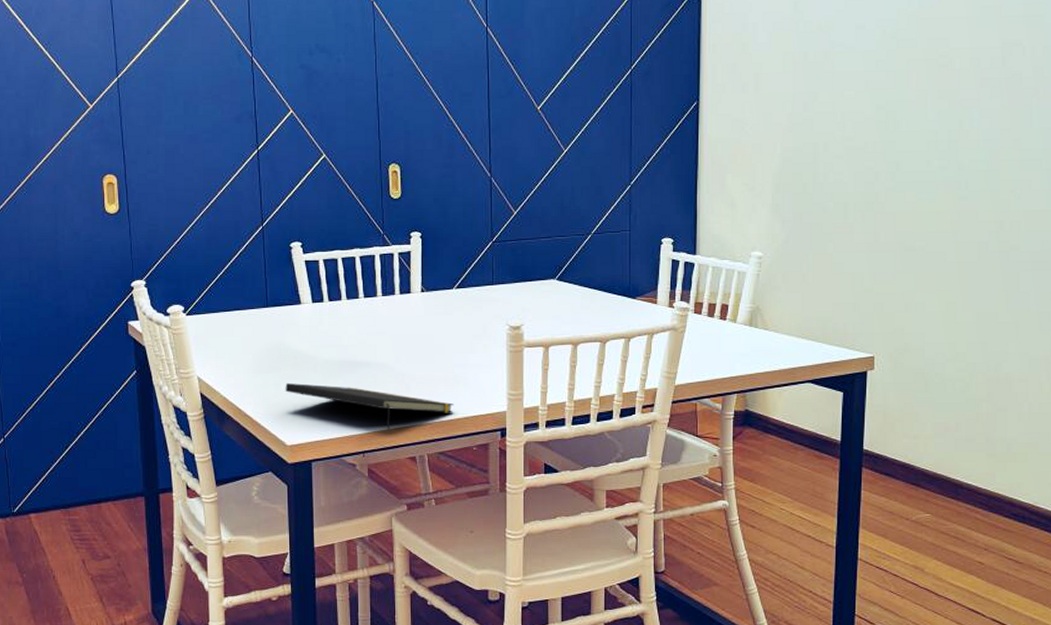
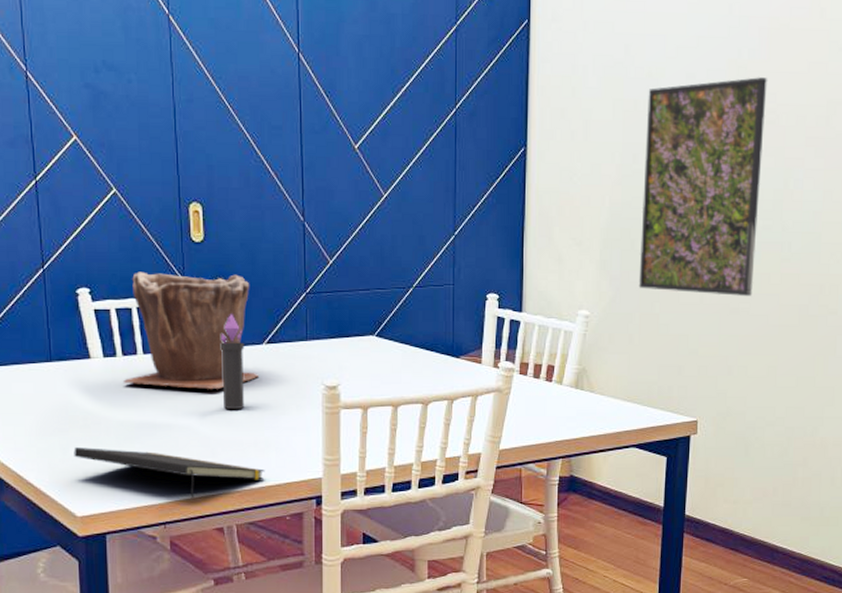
plant pot: none [328,226,449,331] -> present [122,271,258,390]
candle: none [414,262,436,348] -> present [220,314,244,409]
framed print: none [811,24,939,234] -> present [638,77,767,296]

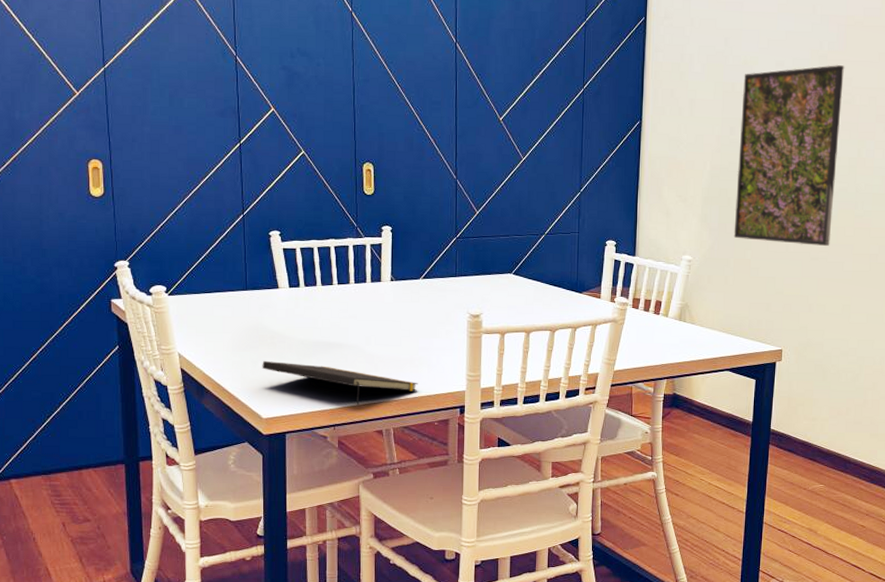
plant pot: present [122,271,258,390] -> none [304,218,415,316]
candle: present [220,314,244,409] -> none [384,254,404,332]

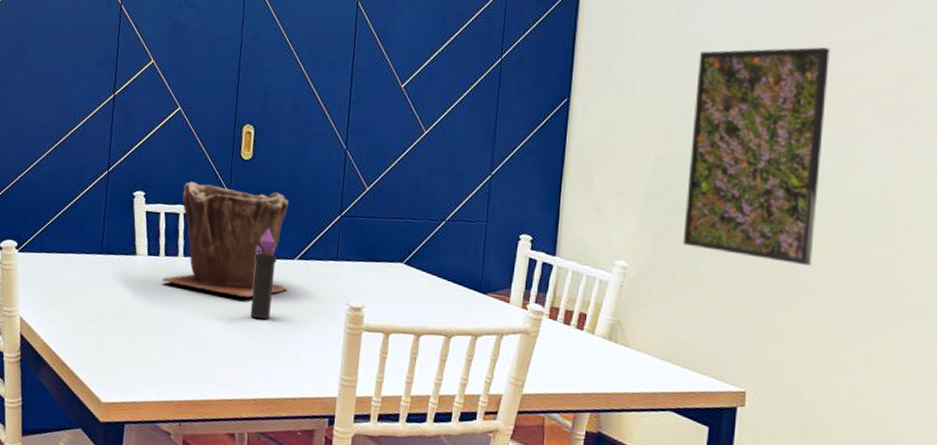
notepad: present [262,361,418,406] -> none [107,336,282,401]
plant pot: none [304,218,415,316] -> present [161,181,288,298]
candle: none [384,254,404,332] -> present [250,228,277,319]

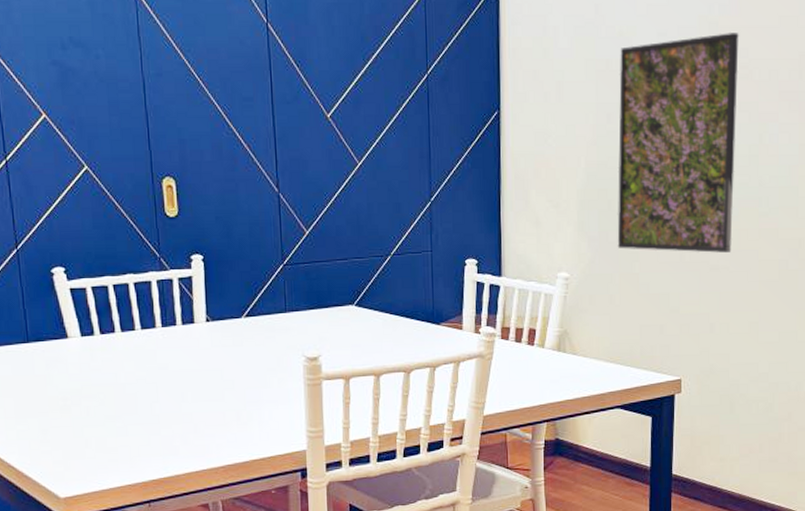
plant pot: present [161,181,288,298] -> none [101,248,238,366]
candle: present [250,228,277,319] -> none [198,288,225,384]

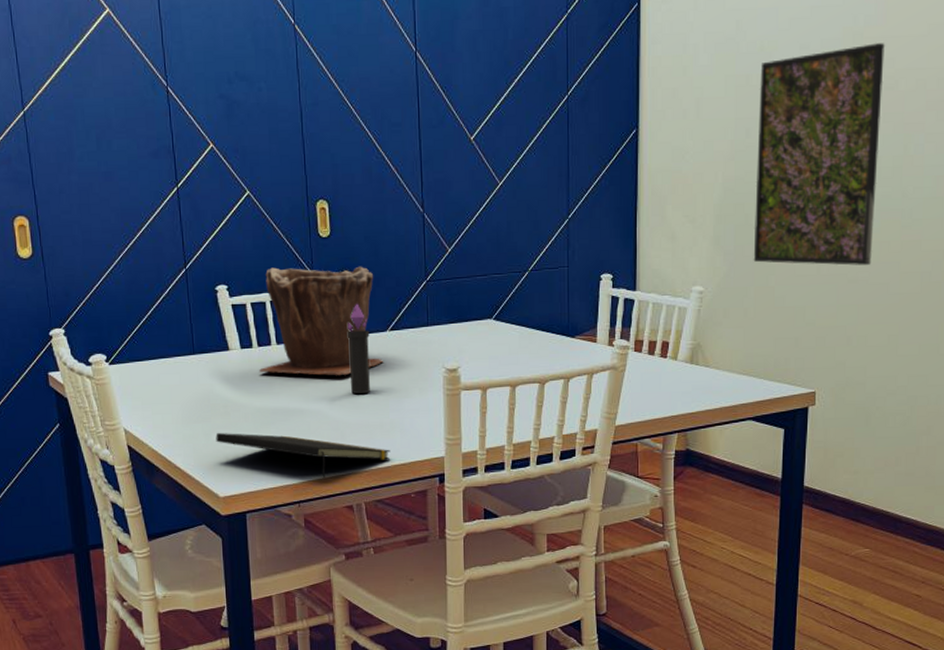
notepad: none [54,428,248,476] -> present [216,433,391,479]
plant pot: none [101,248,238,366] -> present [258,266,383,376]
candle: none [198,288,225,384] -> present [347,303,370,394]

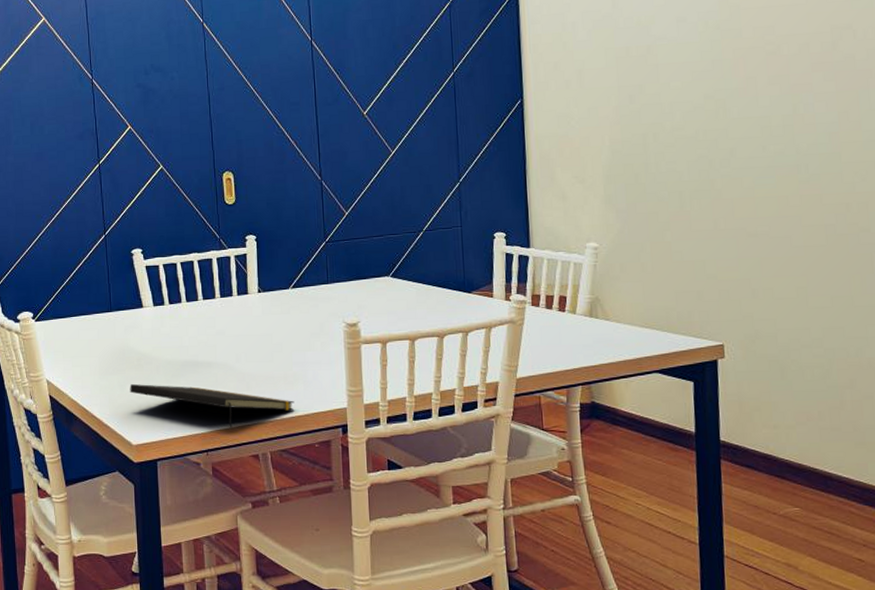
plant pot: present [258,266,383,376] -> none [170,229,286,331]
candle: present [347,303,370,394] -> none [251,263,274,347]
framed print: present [753,43,885,266] -> none [639,13,771,220]

